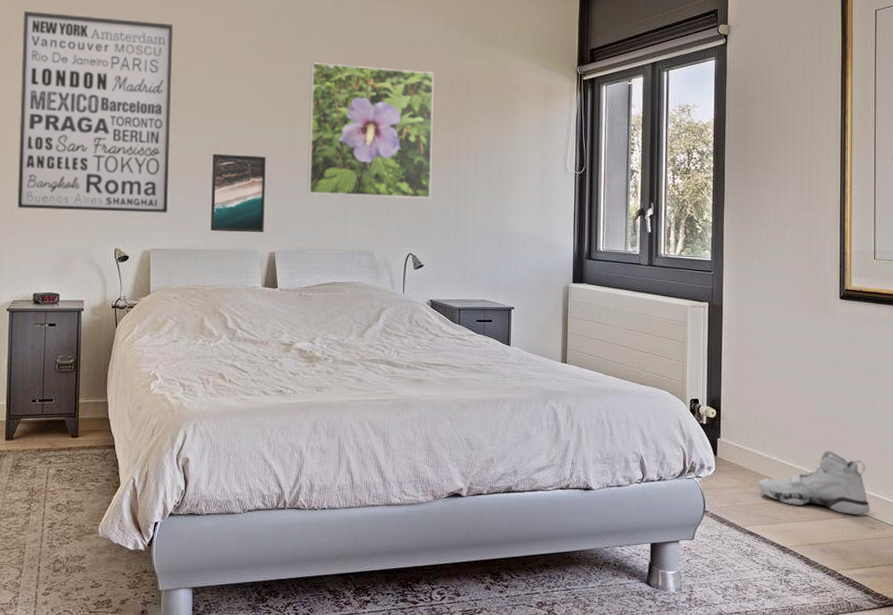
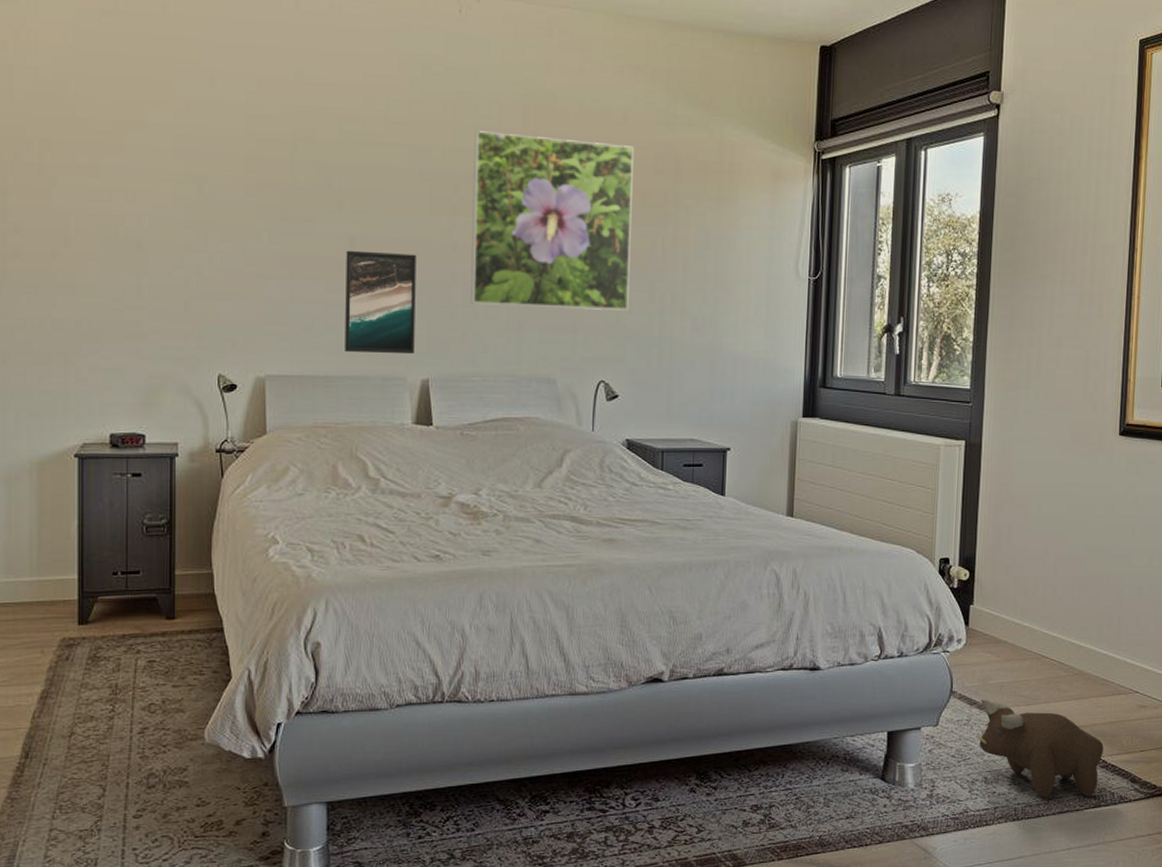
wall art: present [17,11,173,213] -> none [85,53,290,328]
plush toy: none [726,518,839,605] -> present [976,699,1104,798]
sneaker: present [758,451,871,515] -> none [1015,618,1143,691]

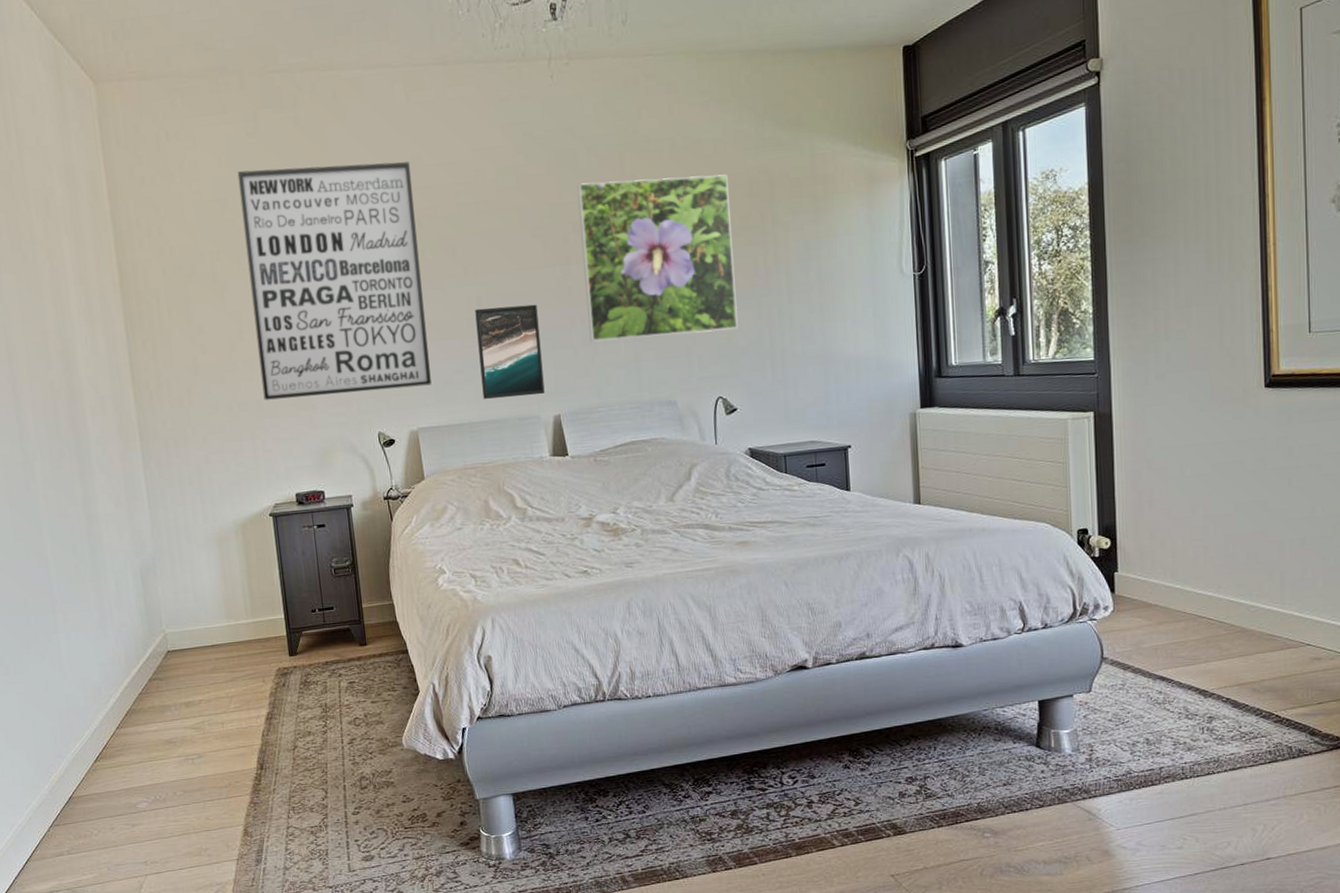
wall art: none [85,53,290,328] -> present [237,162,432,400]
plush toy: present [976,699,1104,798] -> none [1133,663,1276,756]

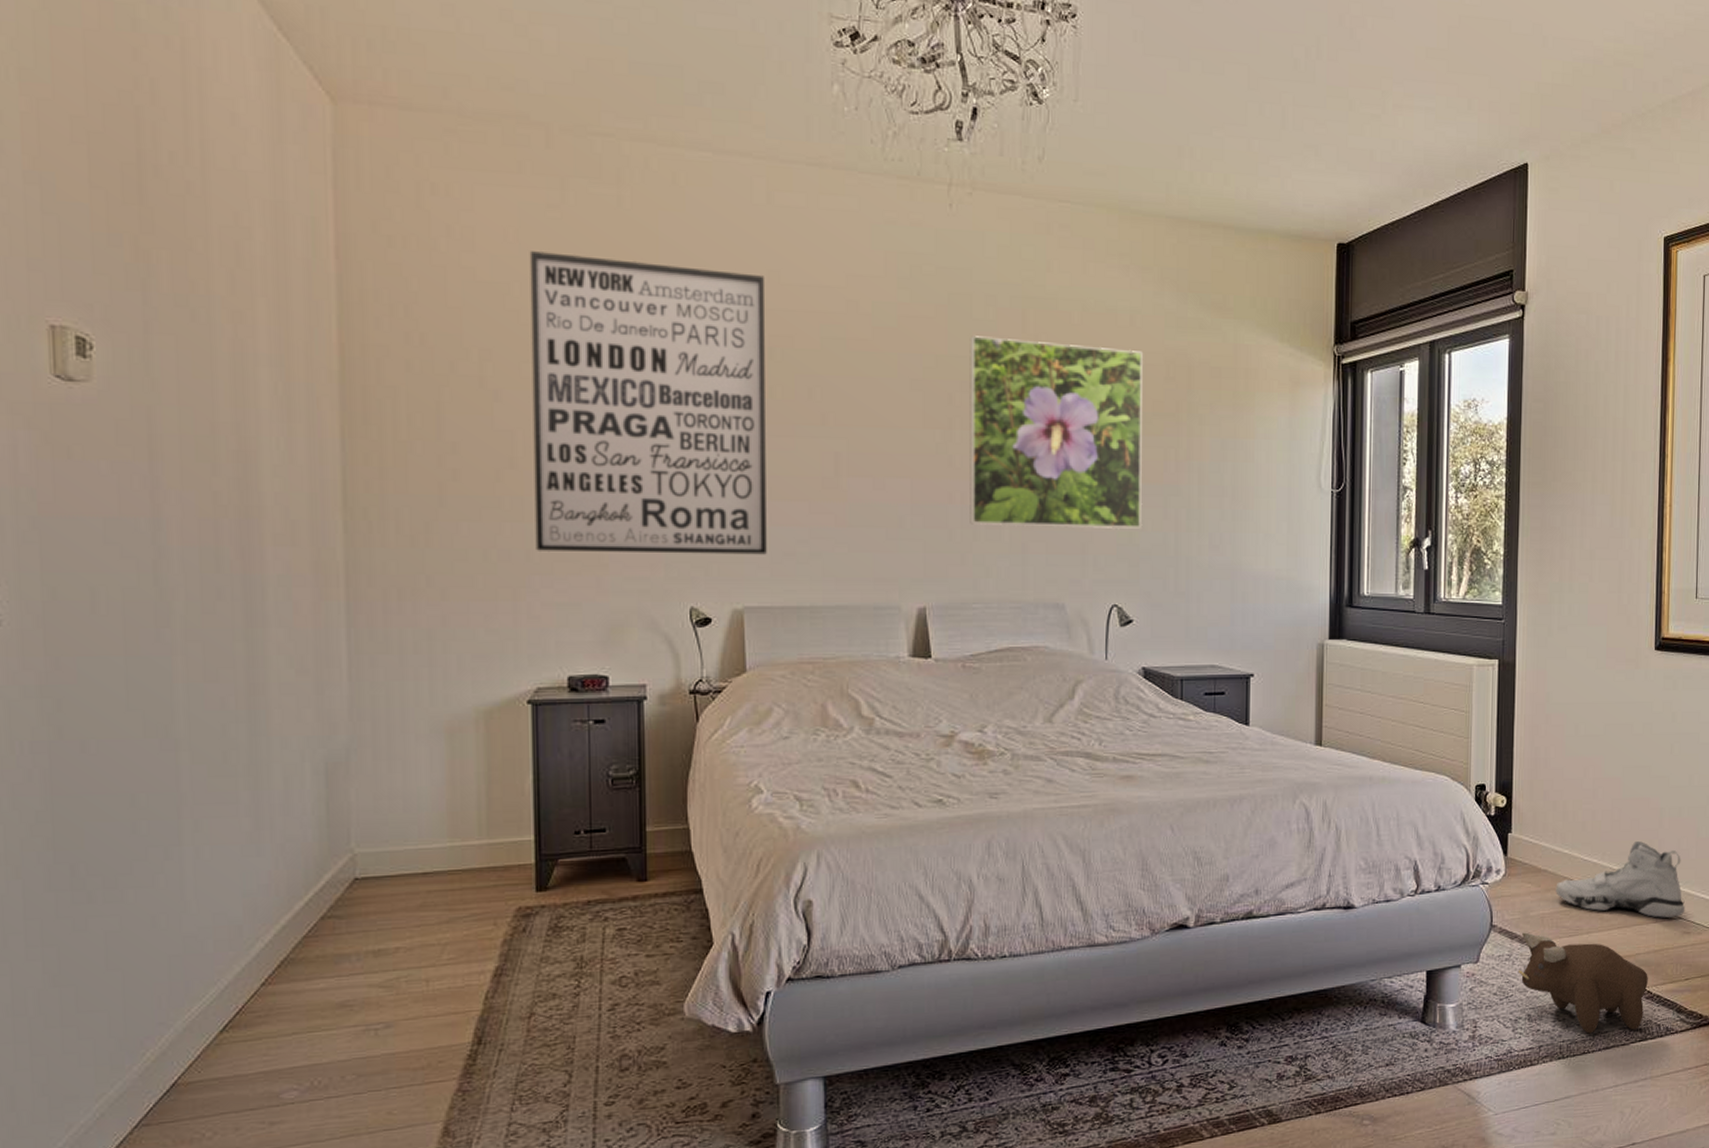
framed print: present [475,304,545,399] -> none [831,467,909,579]
plush toy: none [1133,663,1276,756] -> present [1518,932,1648,1034]
sneaker: none [1168,573,1314,646] -> present [1555,841,1686,918]

